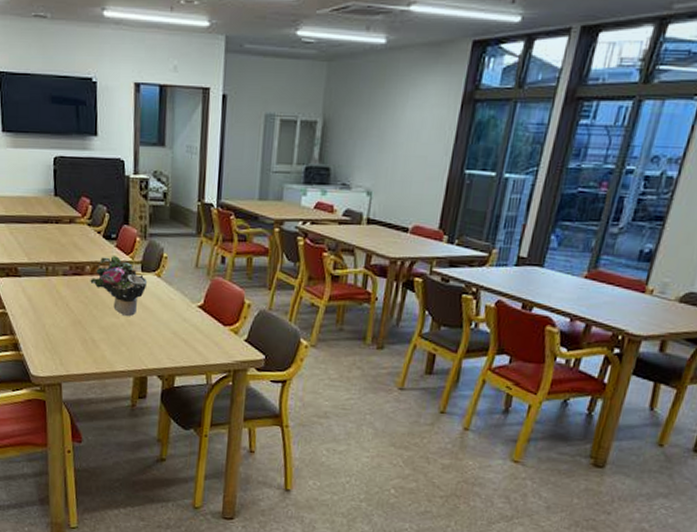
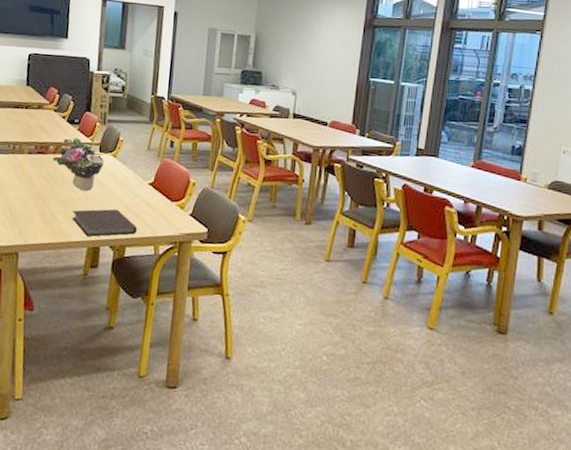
notebook: none [115,335,186,366] -> present [72,209,137,237]

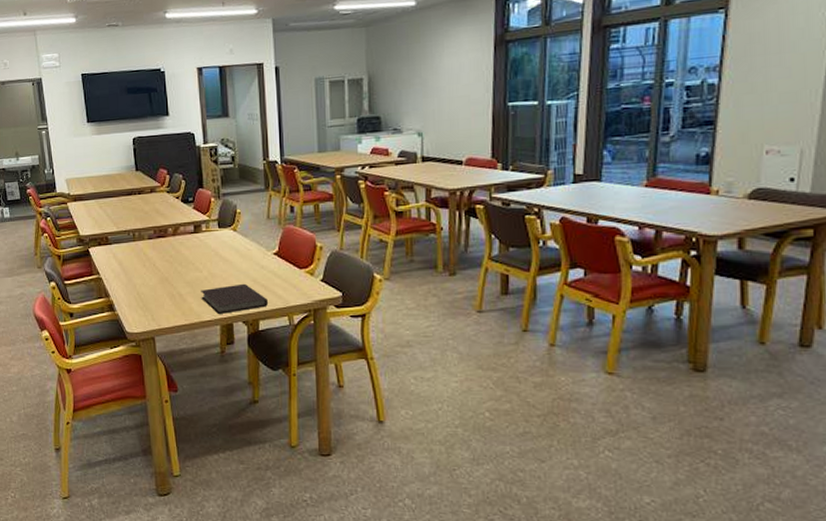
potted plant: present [52,138,105,191] -> none [173,217,225,269]

